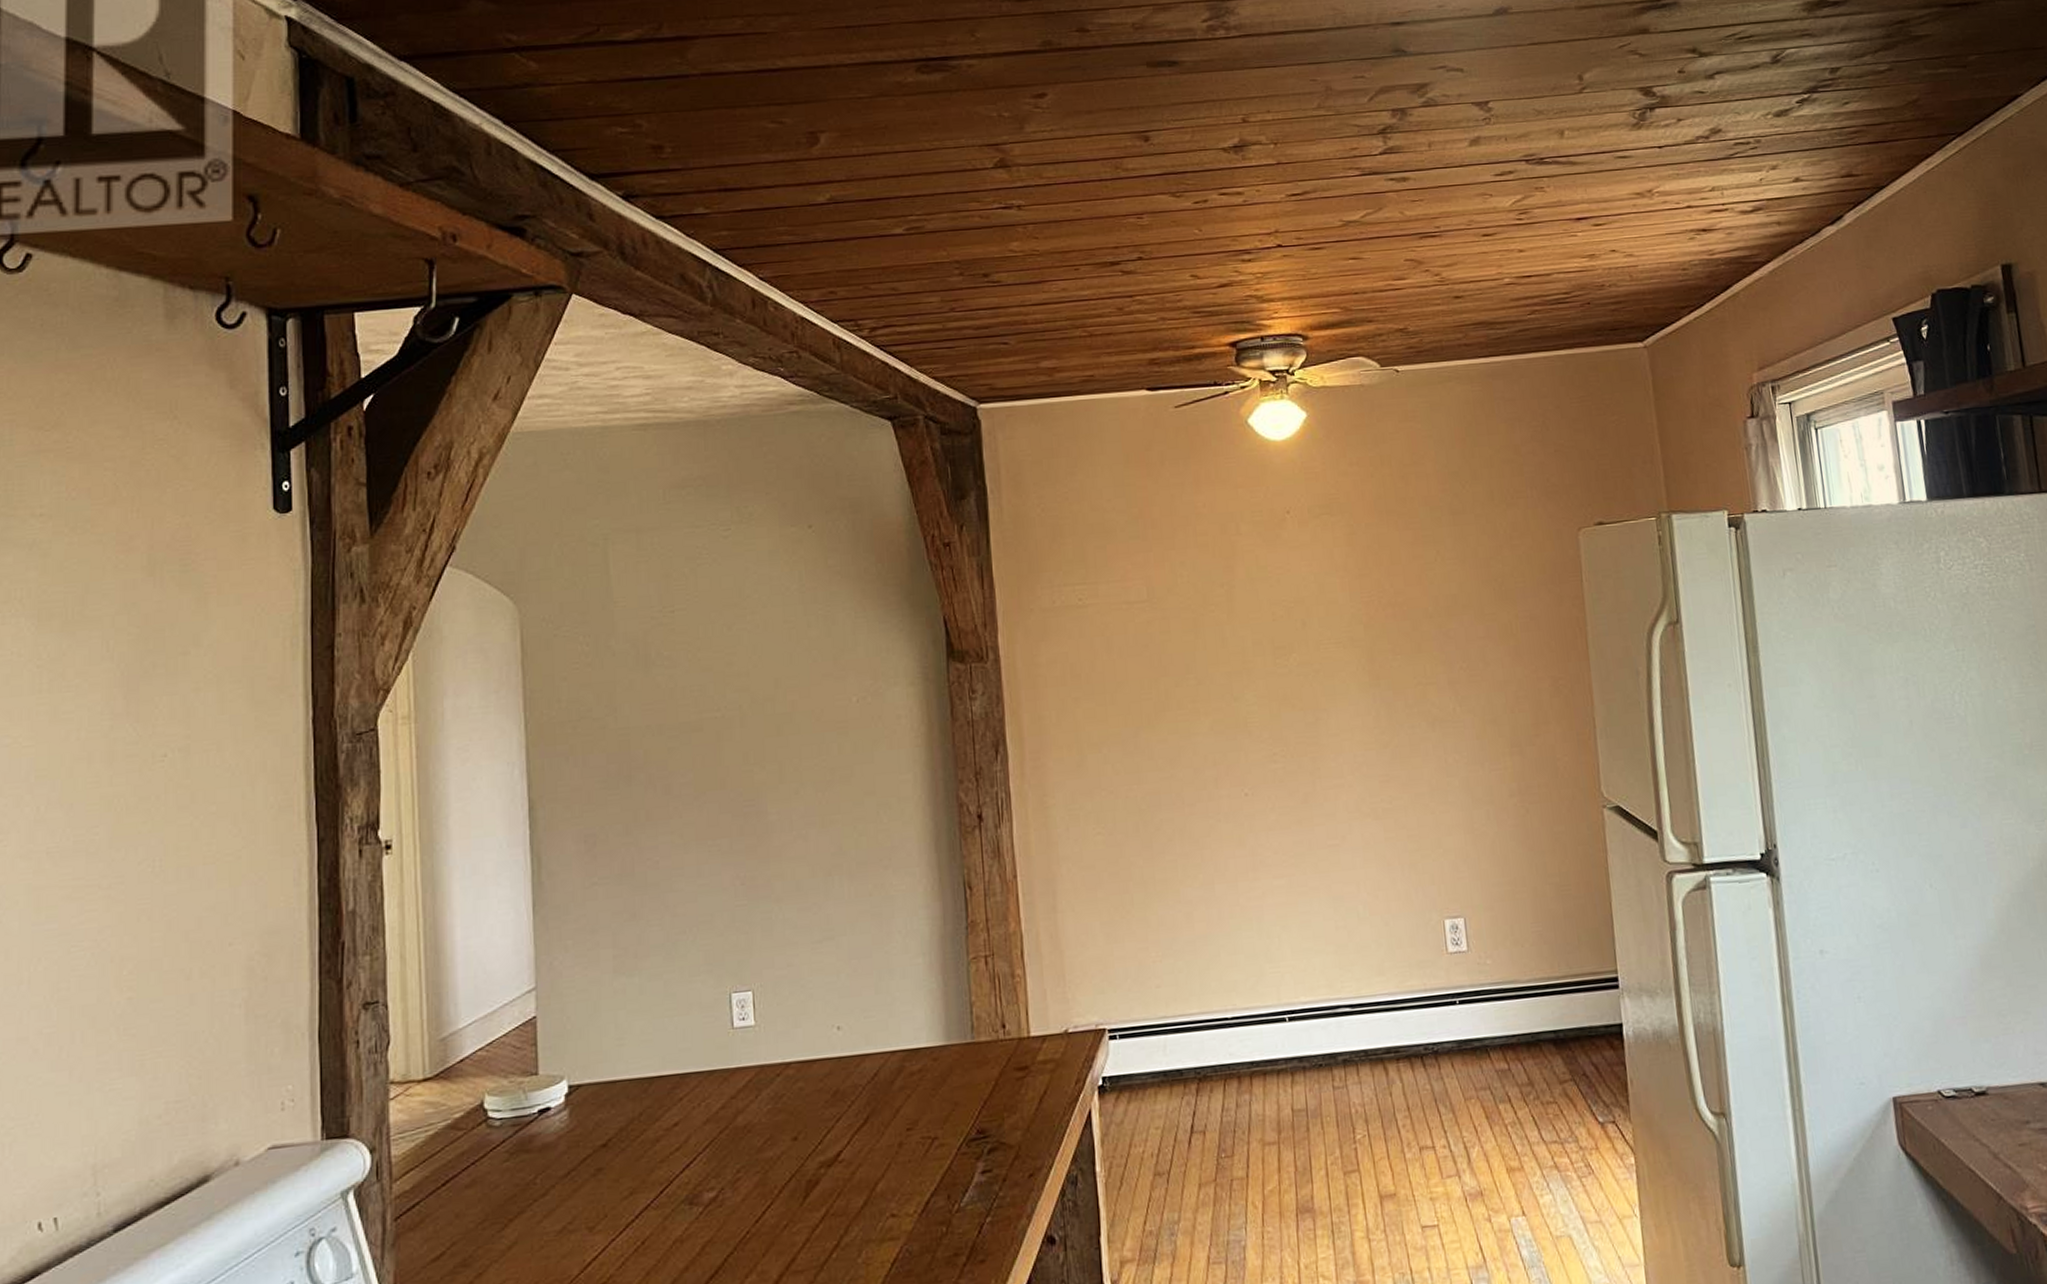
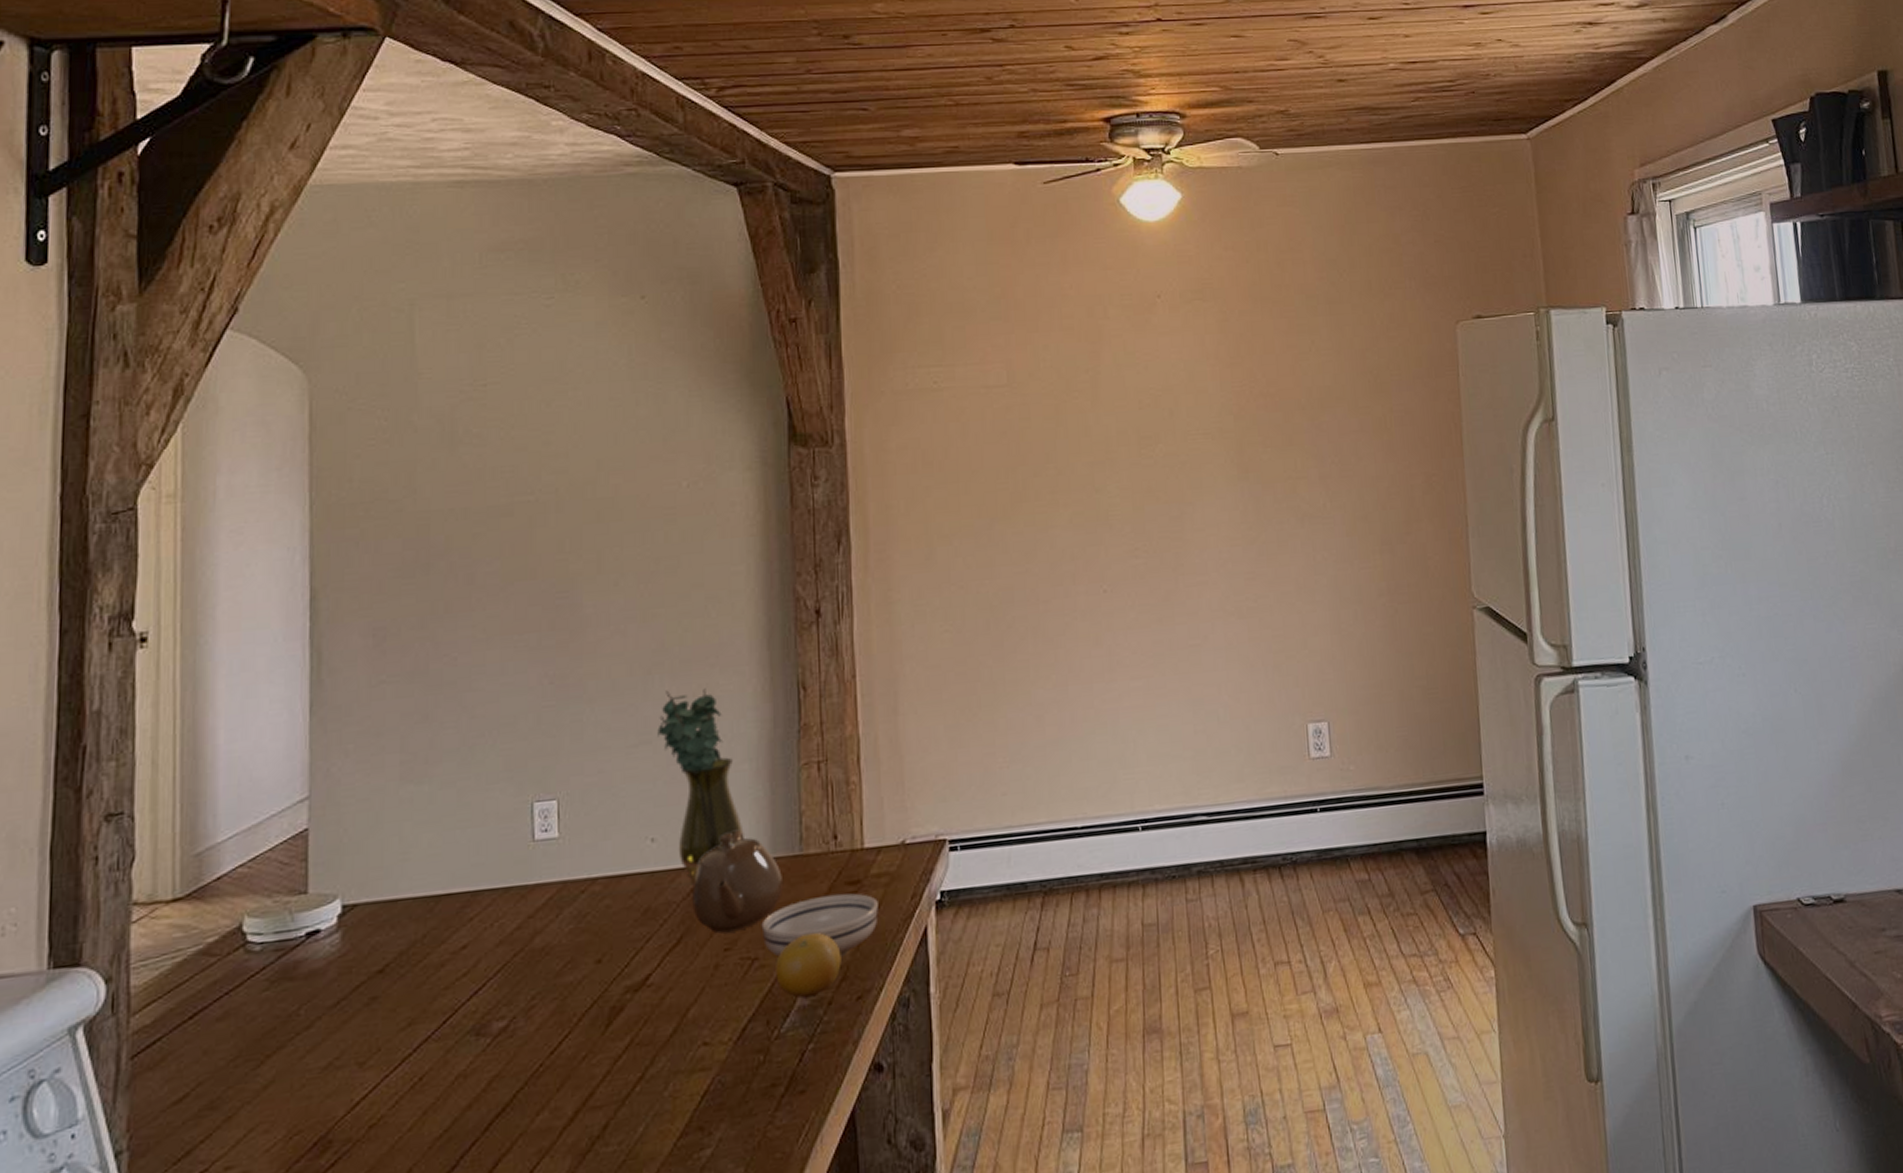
vase: none [839,888,921,1069] -> present [657,688,744,884]
teapot: none [876,1018,959,1115] -> present [692,829,784,934]
bowl: none [939,1078,1046,1138] -> present [761,893,879,958]
fruit: none [954,1114,1014,1175] -> present [776,932,842,998]

